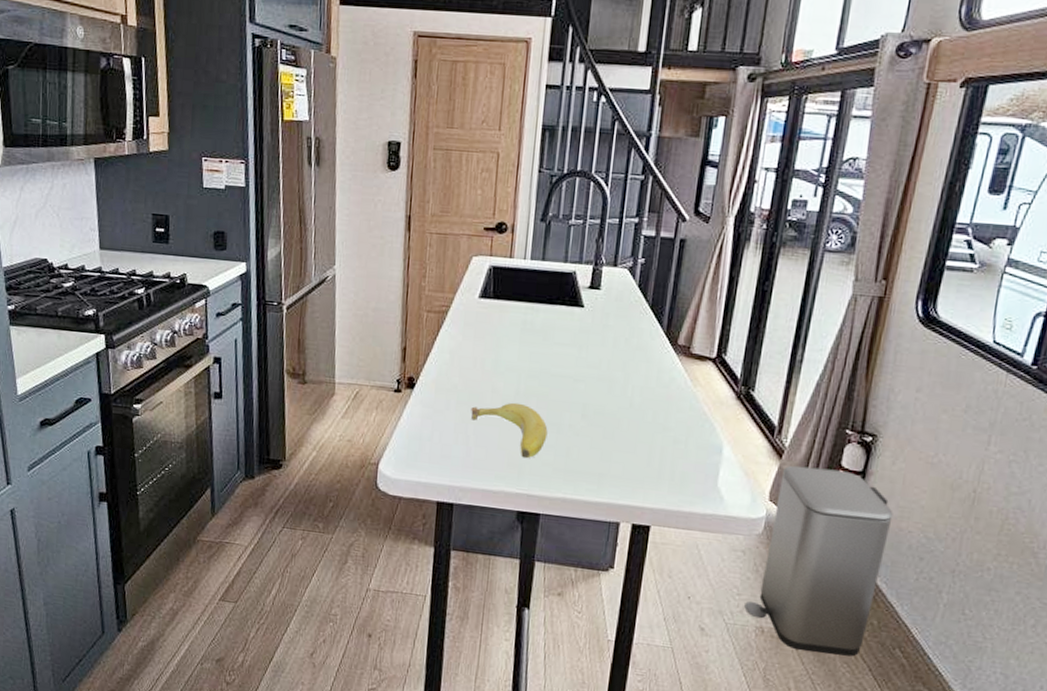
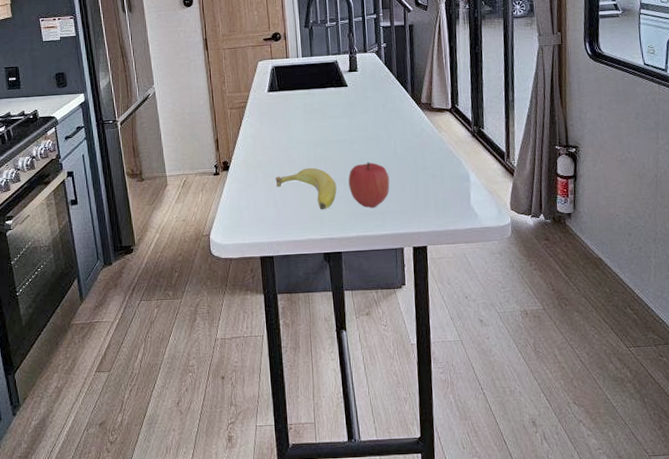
fruit: none [563,408,618,468] -> present [348,162,390,208]
pedal bin: present [744,465,893,657] -> none [509,177,603,323]

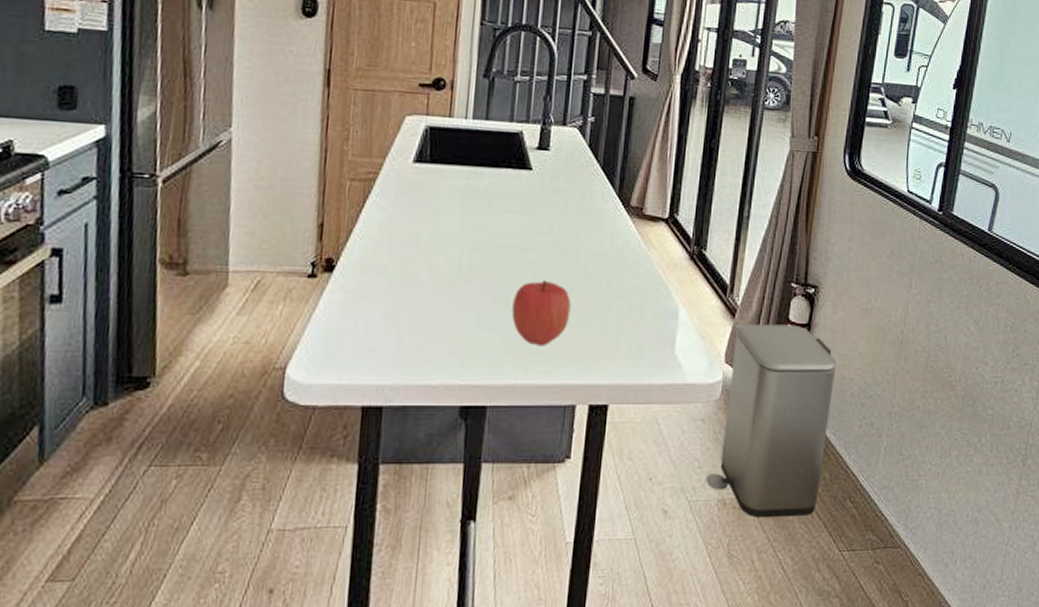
fruit: present [275,167,337,210] -> none [404,280,495,344]
pedal bin: none [509,177,603,323] -> present [706,323,837,517]

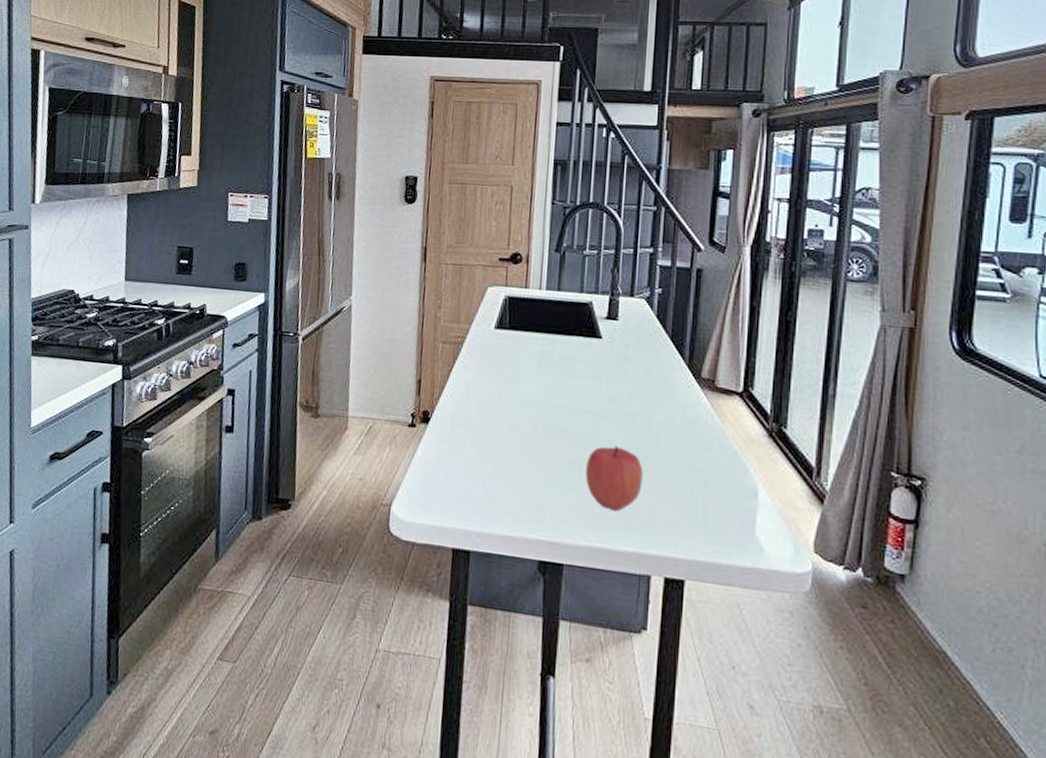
pedal bin: present [706,323,837,517] -> none [798,512,956,747]

